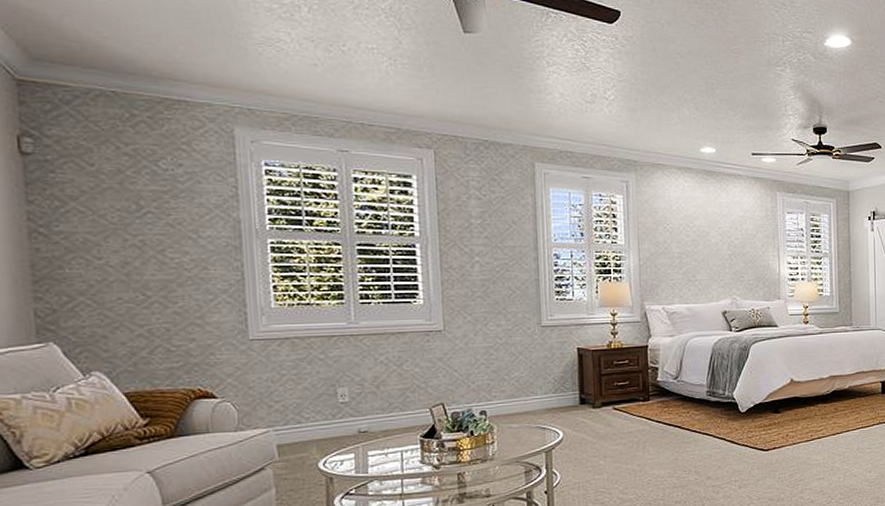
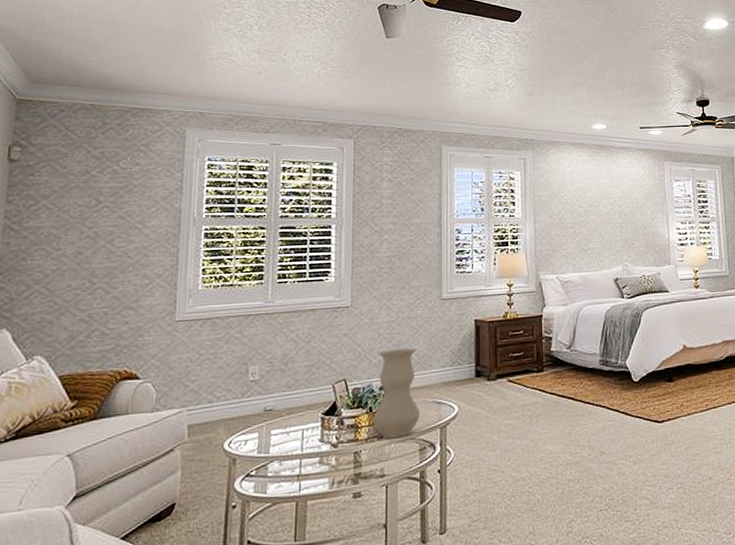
vase: none [475,374,524,463] -> present [373,348,420,440]

